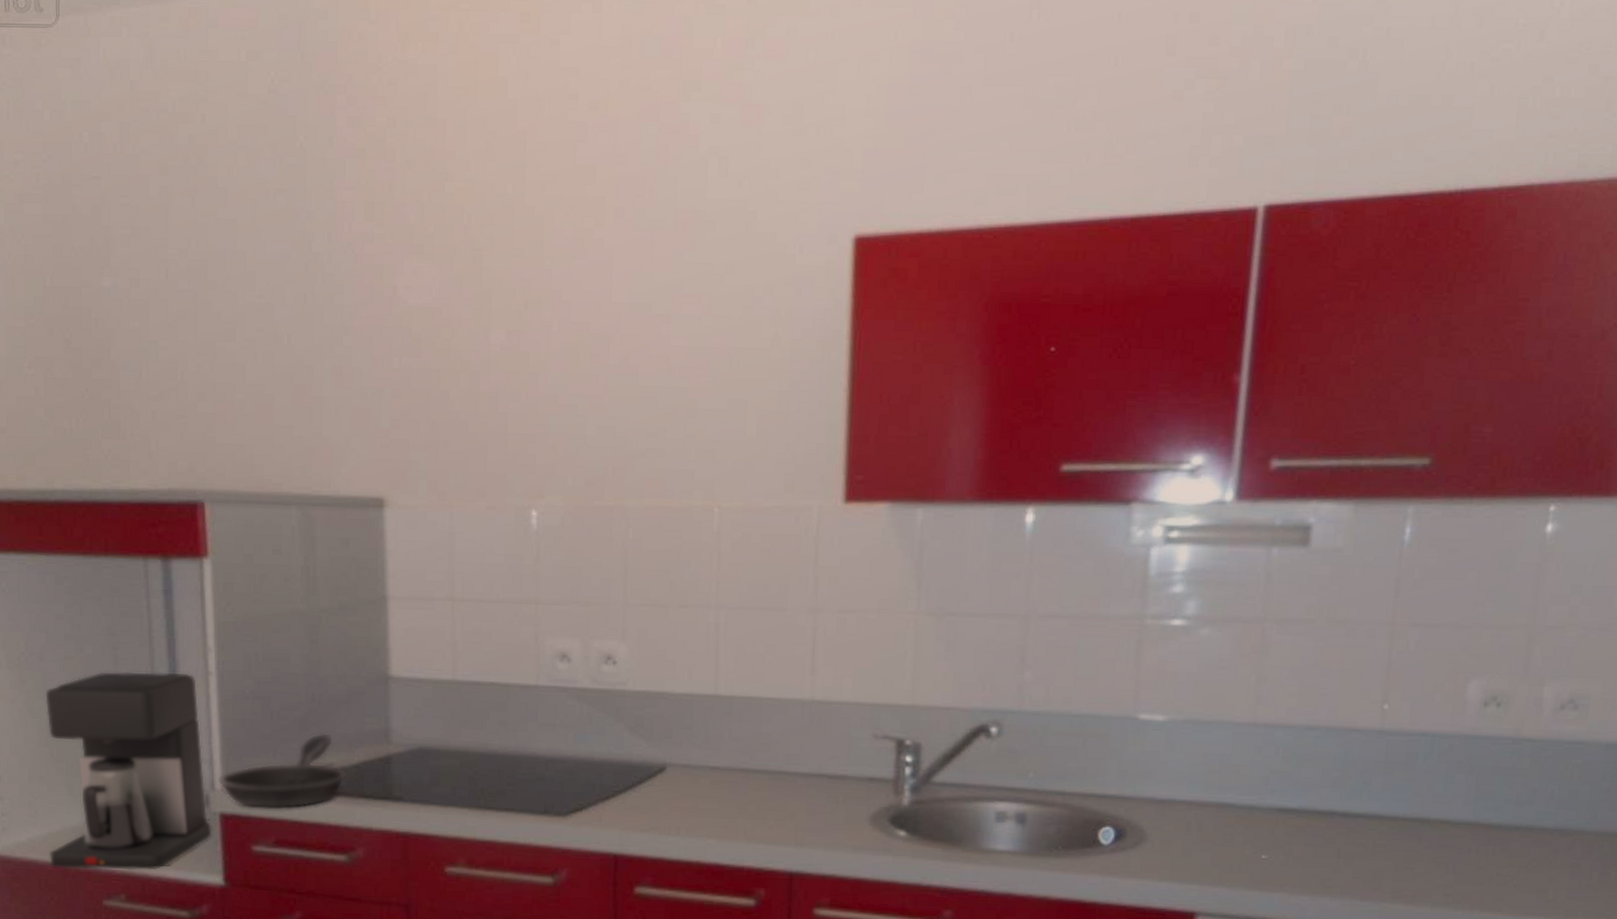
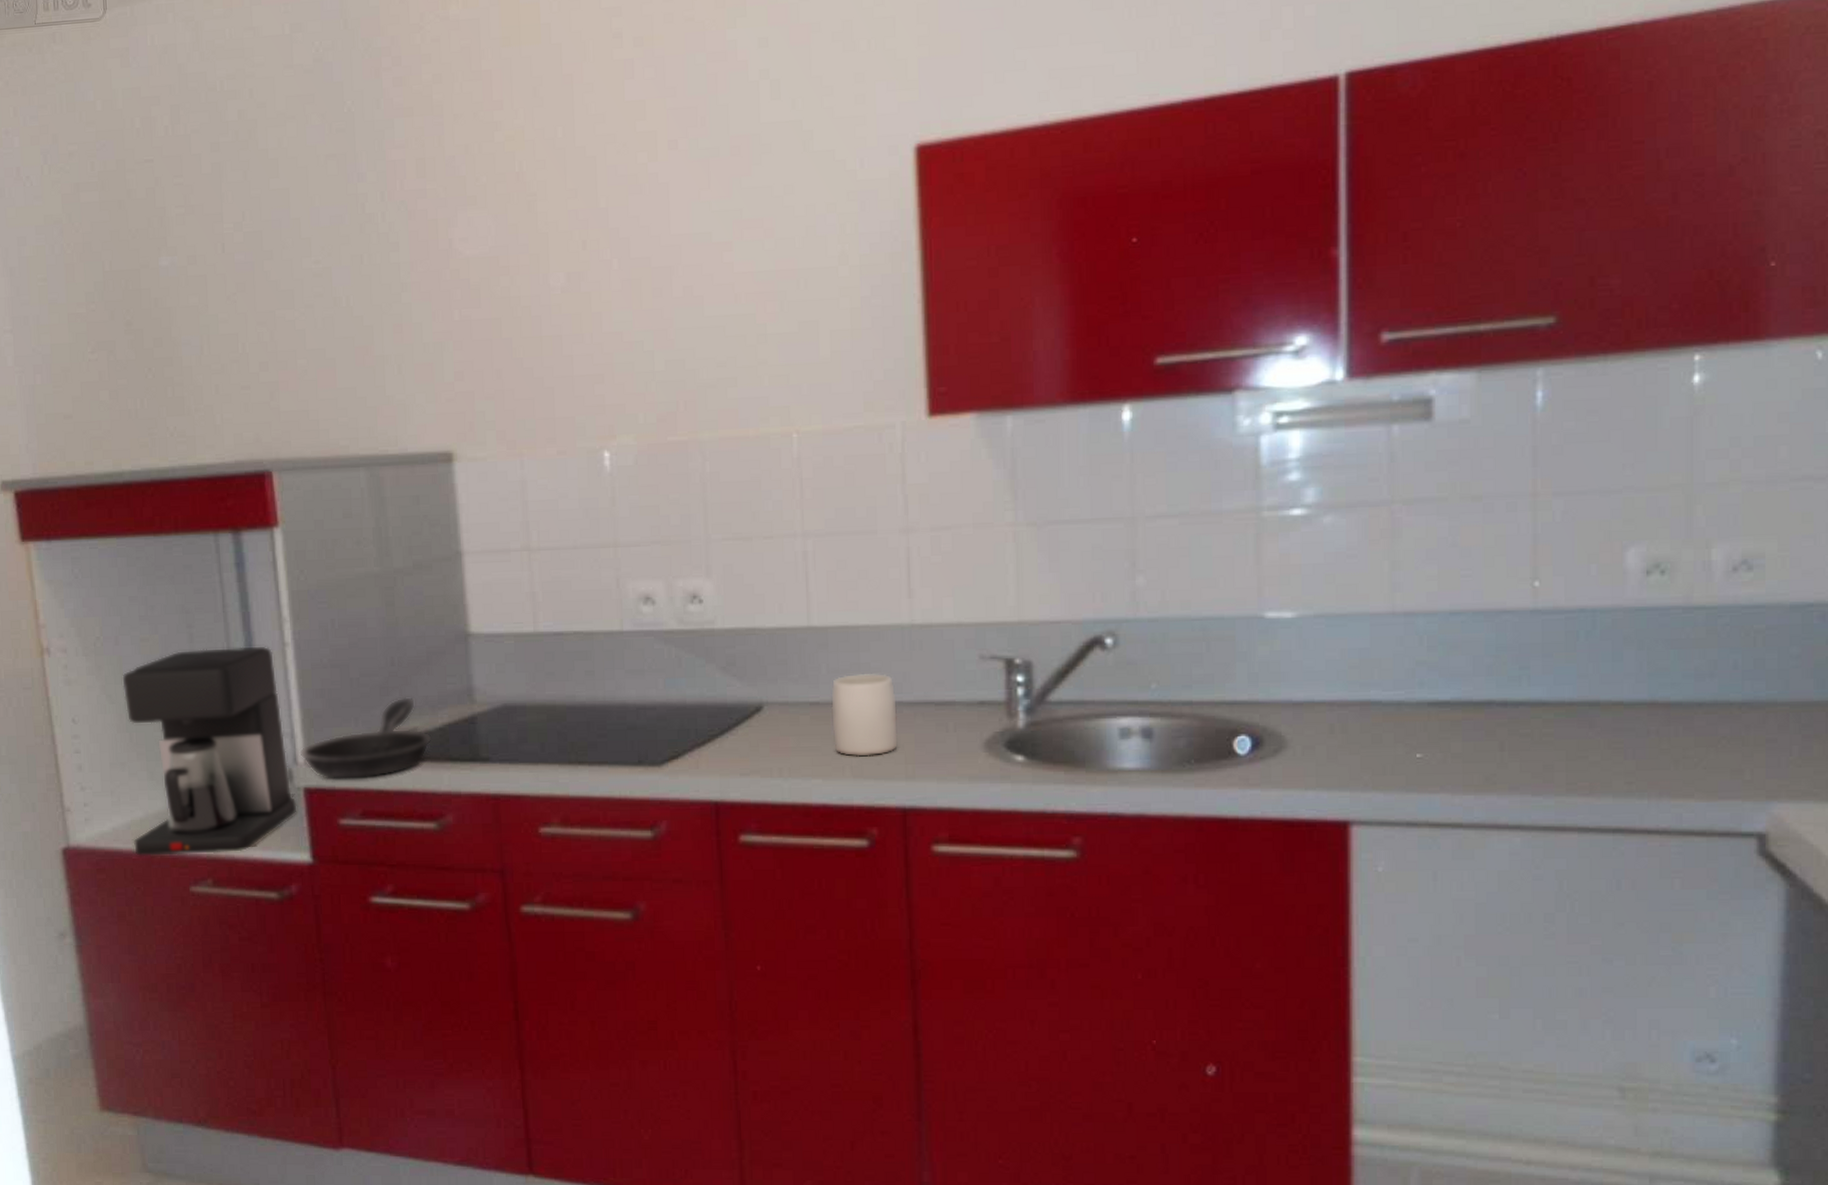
mug: none [729,743,793,822] -> present [830,674,898,757]

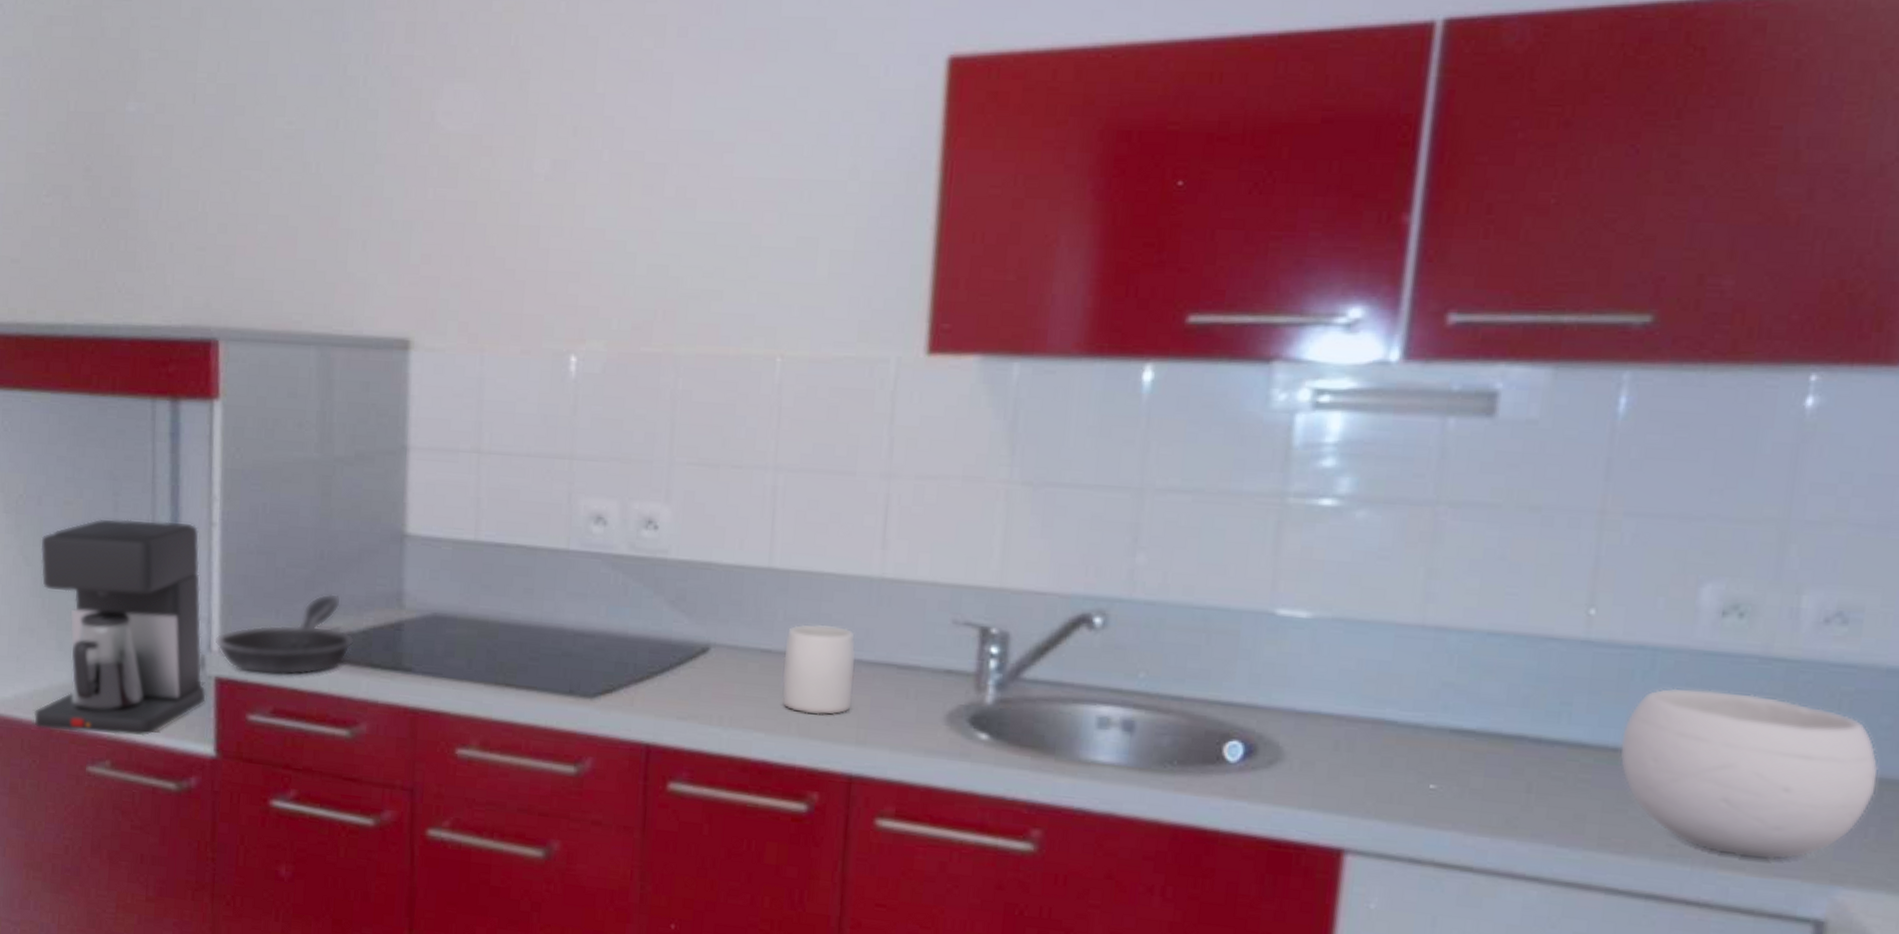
bowl: none [1575,640,1795,785] -> present [1619,687,1879,860]

